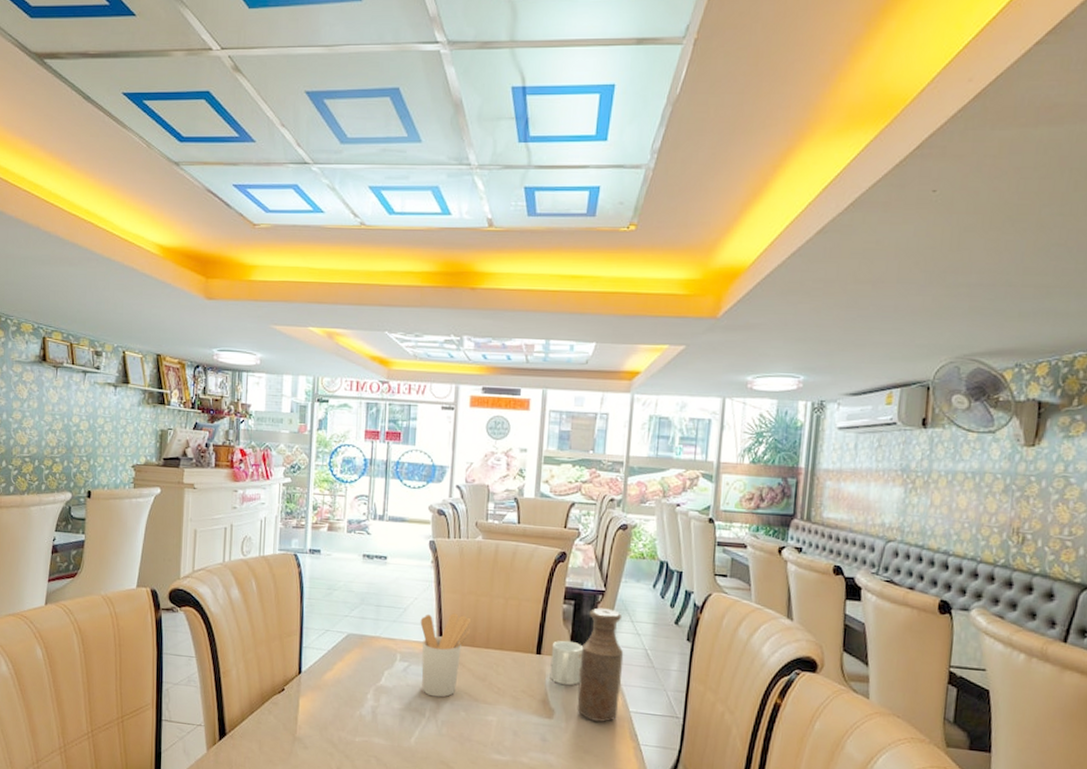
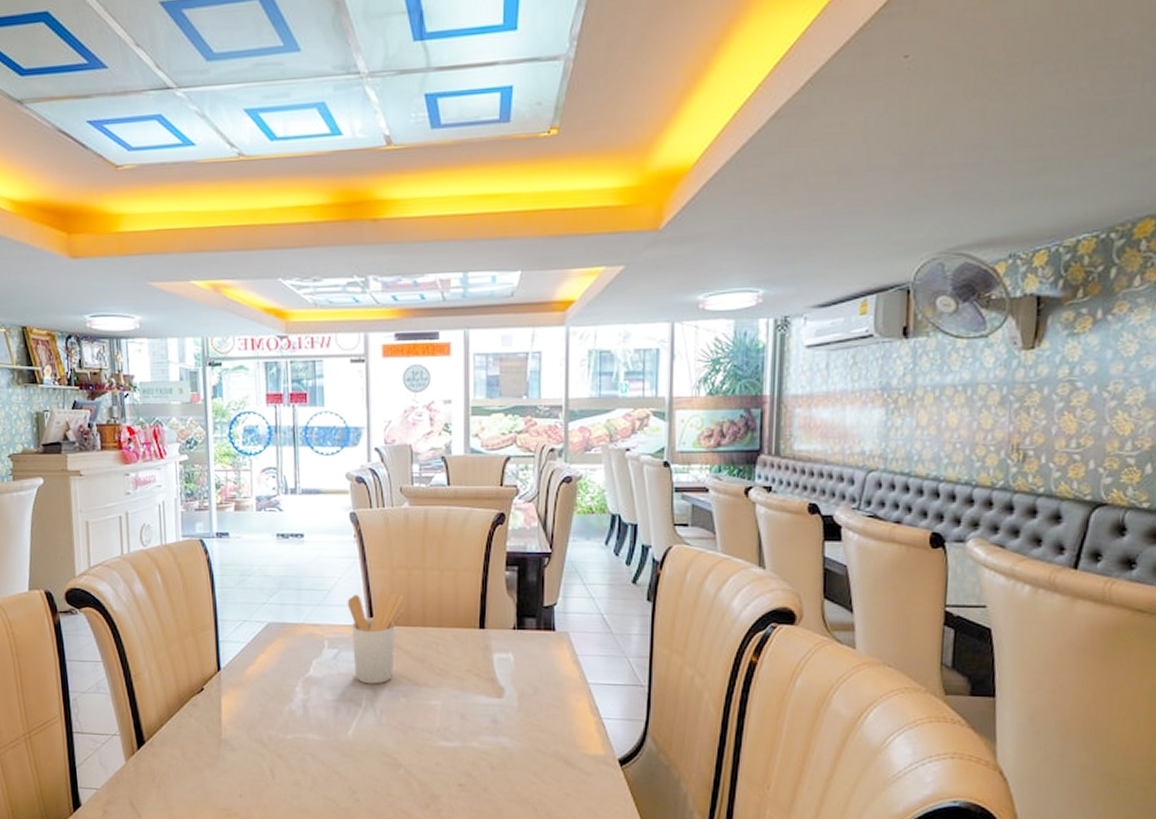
mug: present [550,640,582,686] -> none [496,611,531,661]
bottle: present [577,608,624,722] -> none [529,572,577,697]

